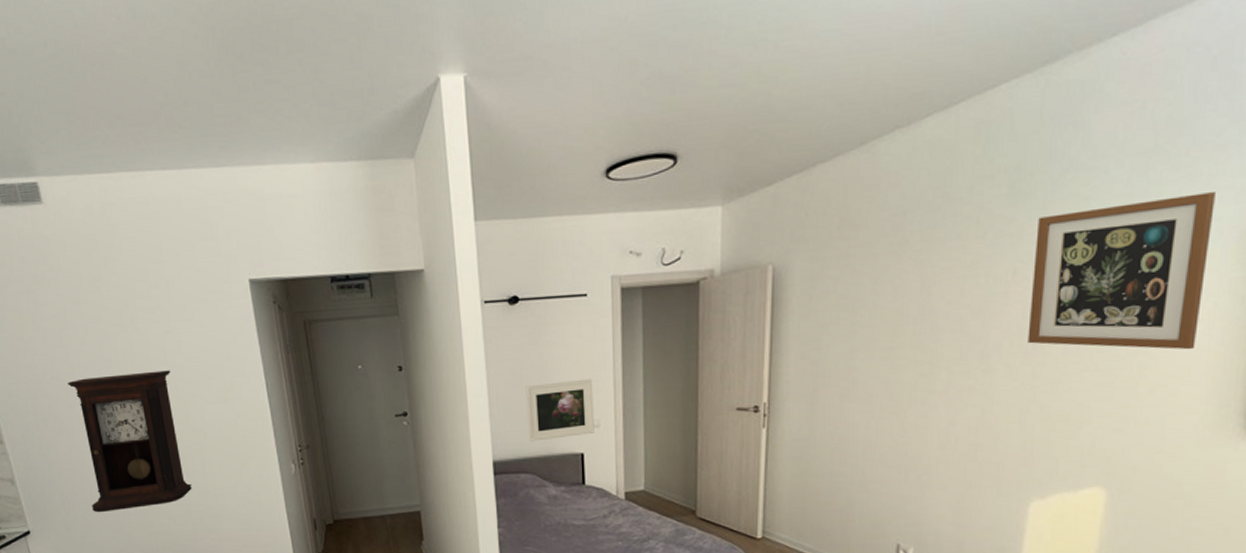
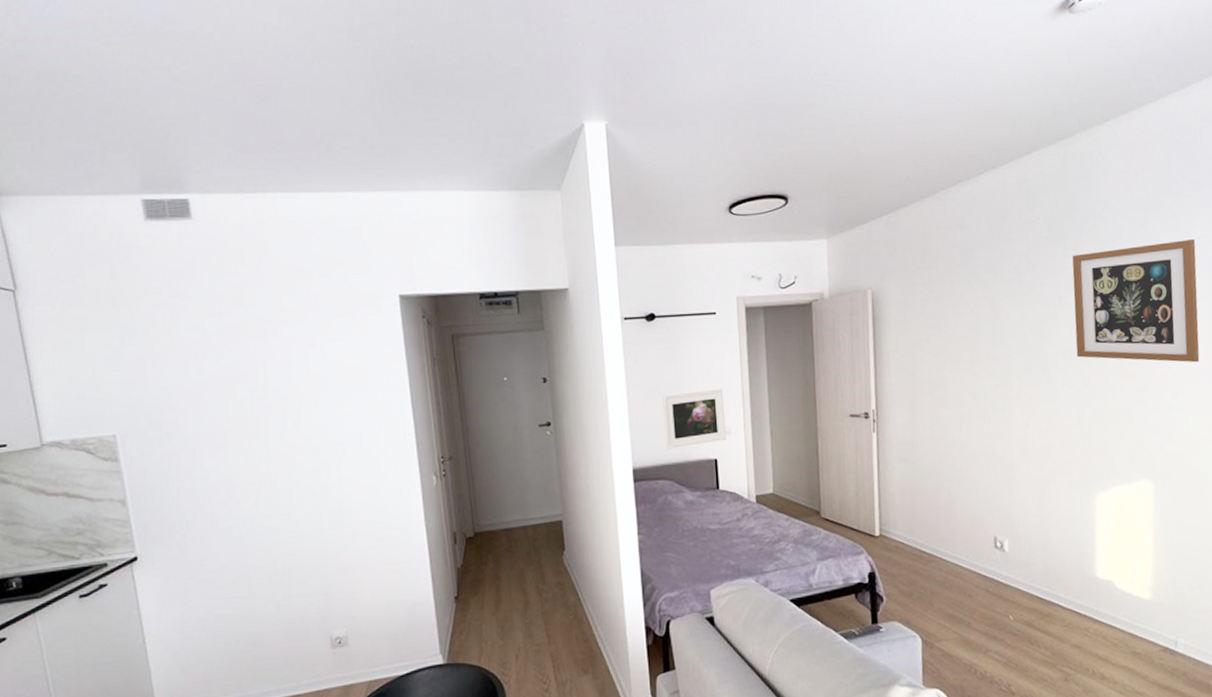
pendulum clock: present [67,370,192,513] -> none [198,383,326,534]

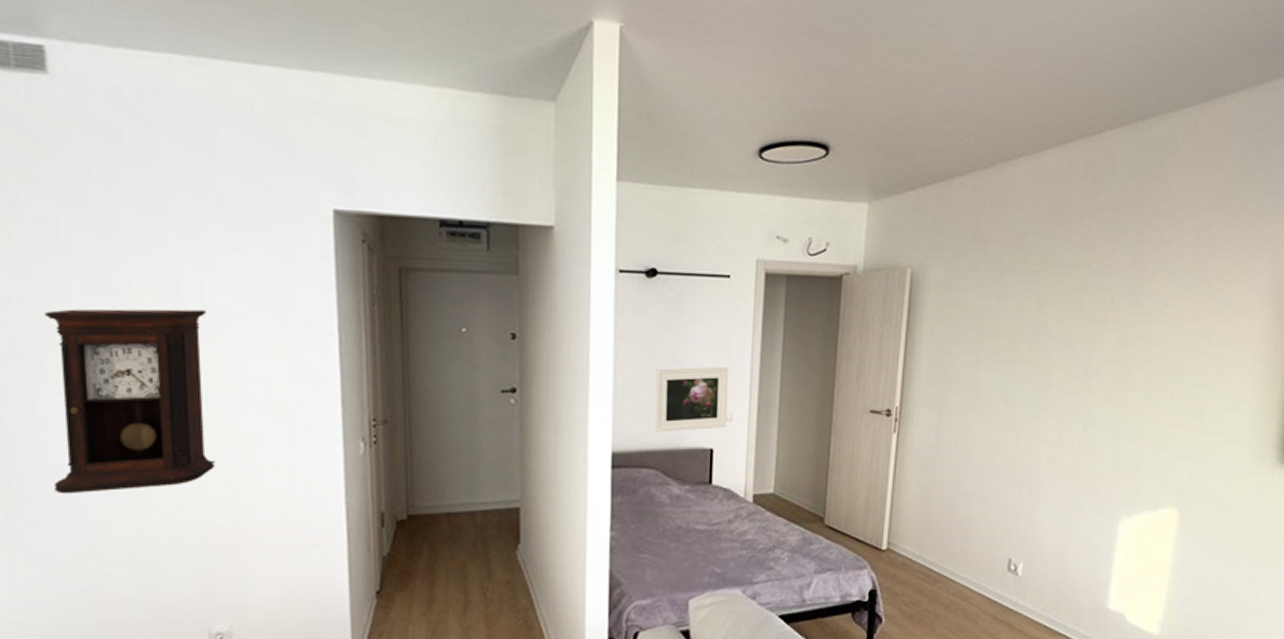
pendulum clock: none [198,383,326,534] -> present [43,309,215,494]
wall art: present [1072,239,1200,363] -> none [1121,250,1257,386]

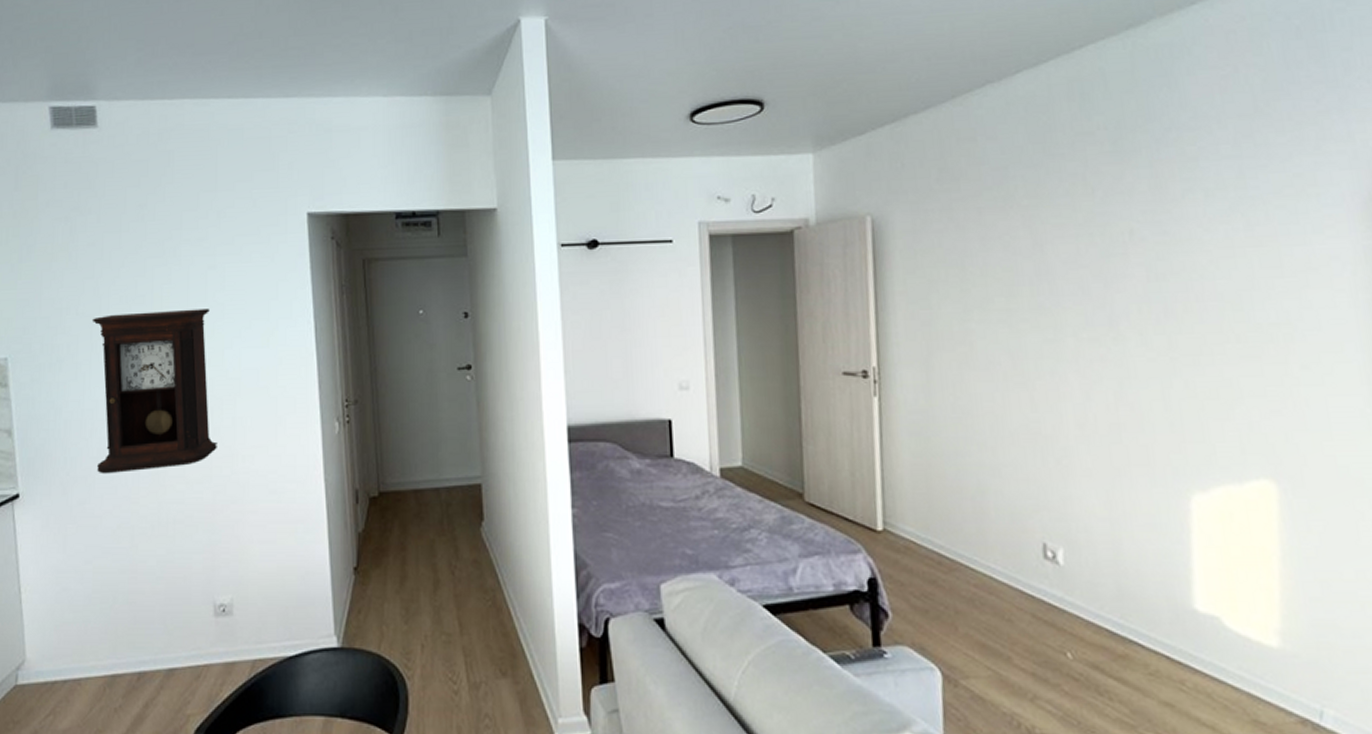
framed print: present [655,366,729,432] -> none [605,333,684,404]

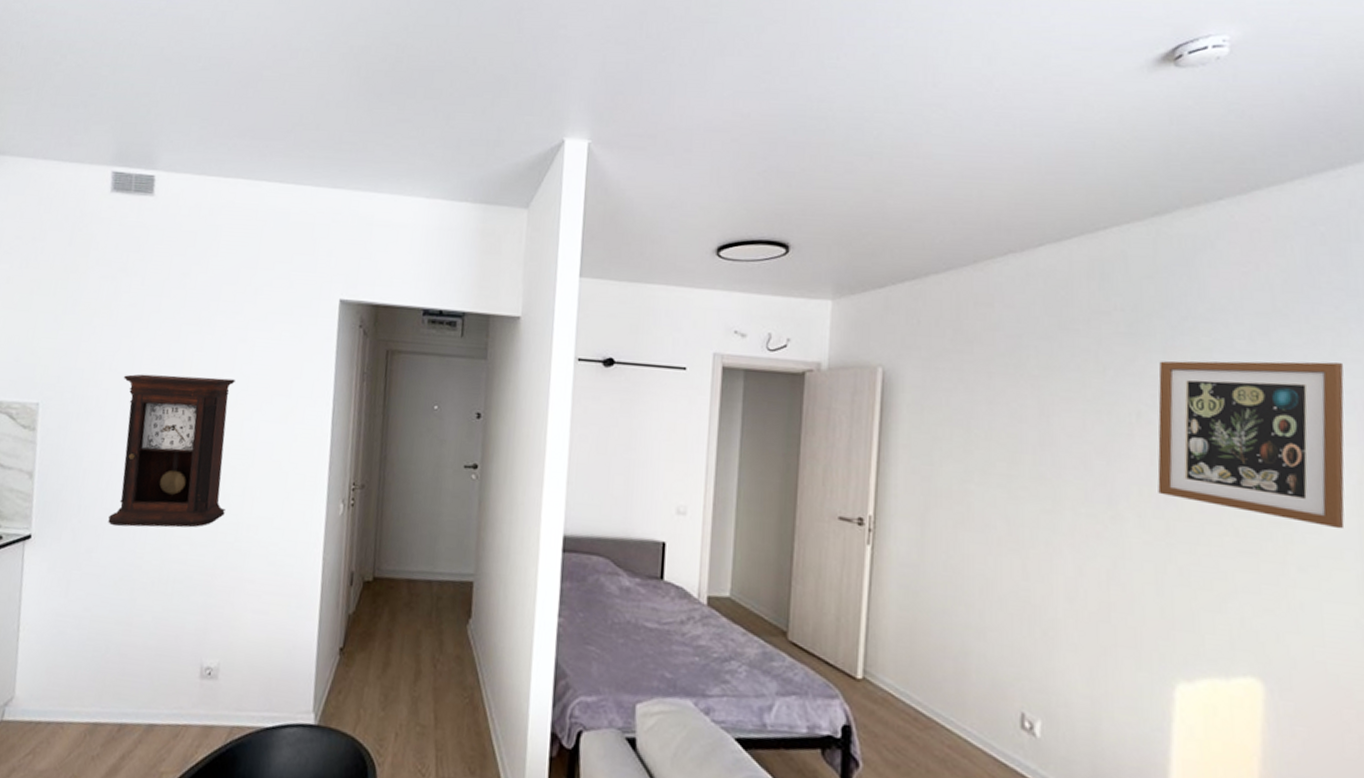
wall art: none [1147,157,1343,323] -> present [1157,361,1345,529]

